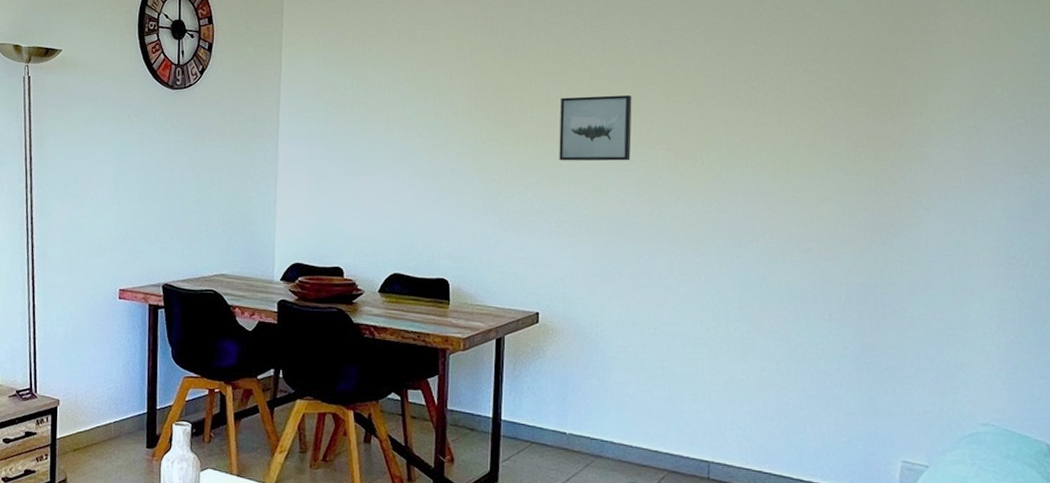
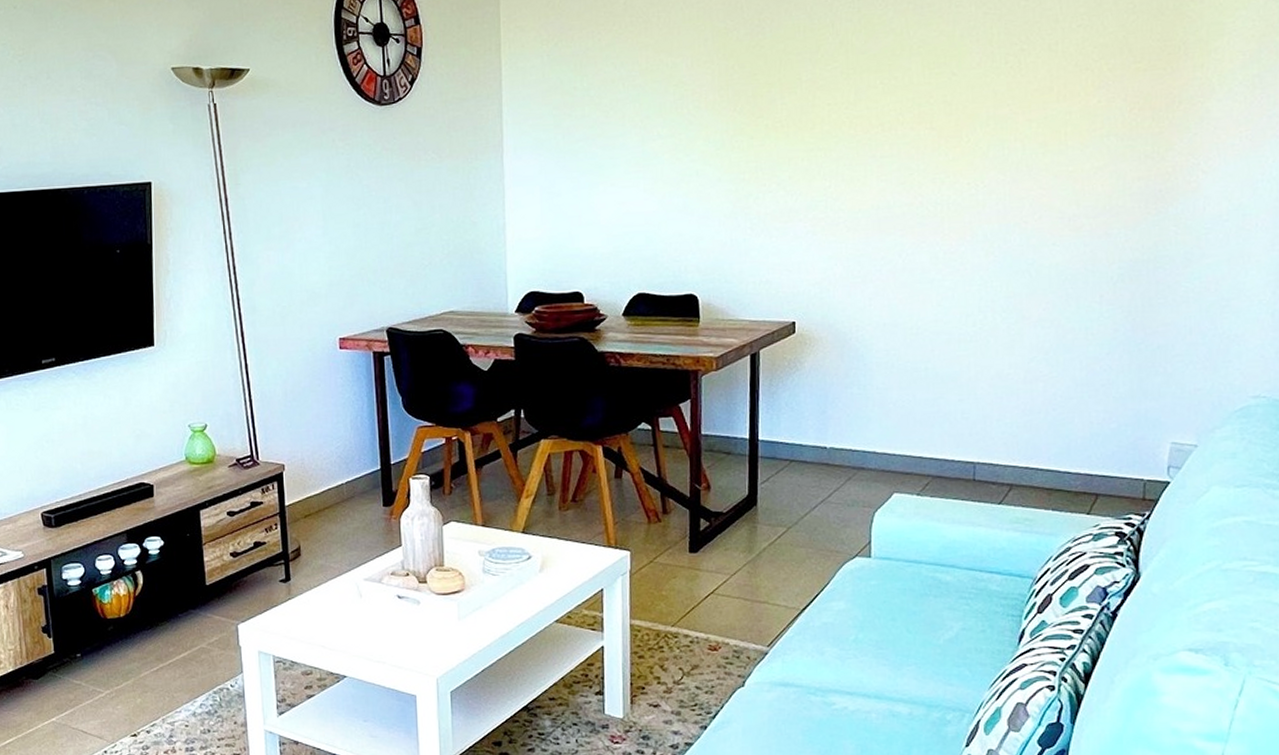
wall art: present [559,95,632,161] -> none [812,70,892,152]

